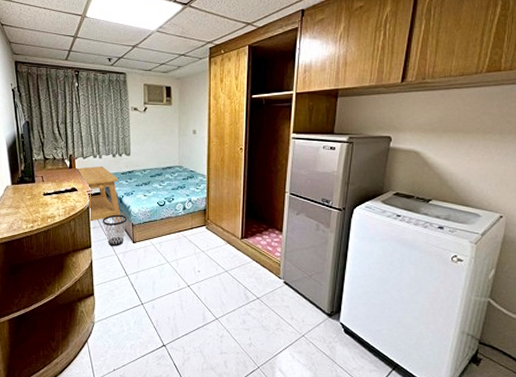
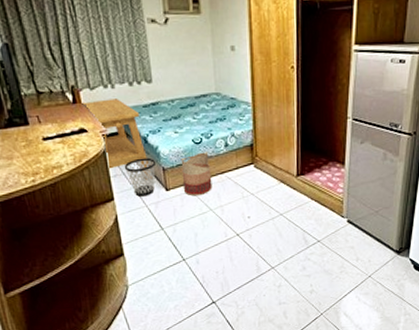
basket: none [147,213,171,250] -> present [180,152,212,196]

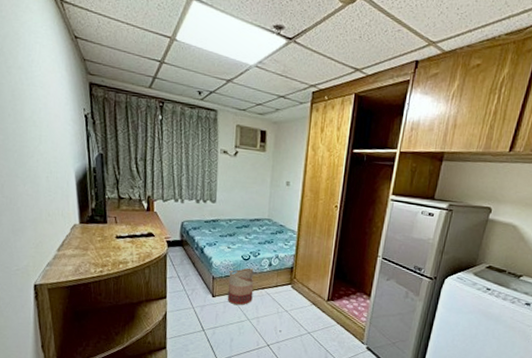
side table: present [83,99,152,180] -> none [155,211,202,285]
wastebasket: present [125,157,157,197] -> none [181,265,208,299]

